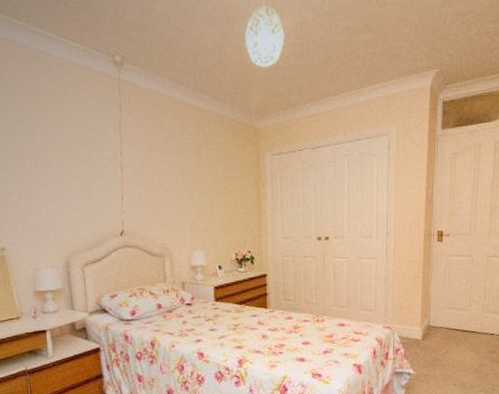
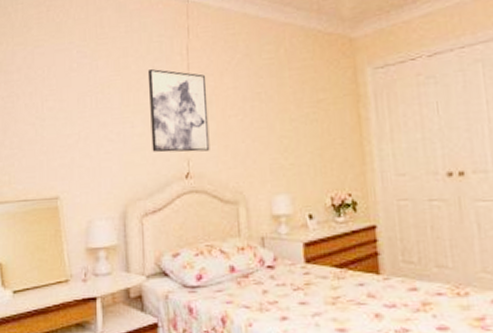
wall art: none [83,139,141,214] -> present [147,69,210,153]

